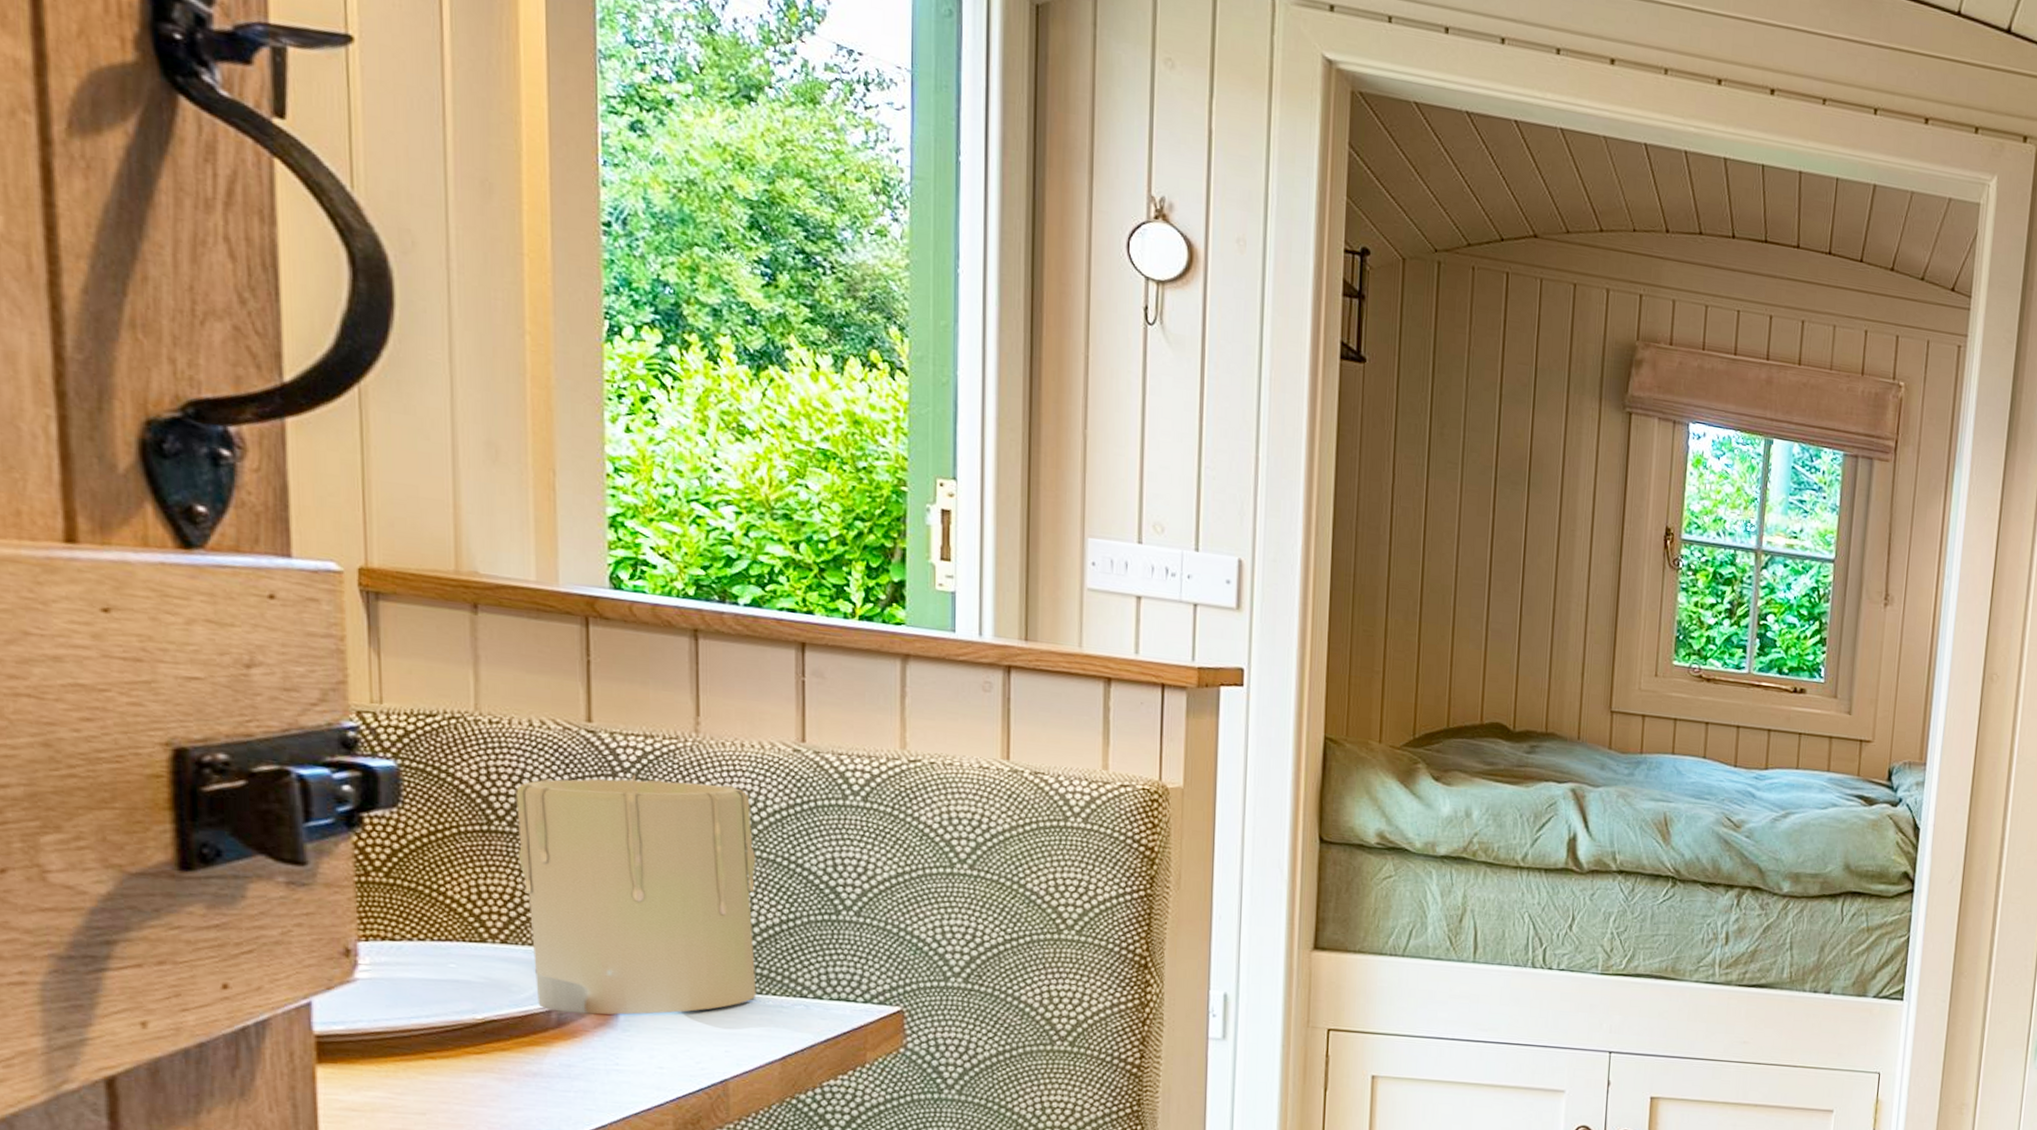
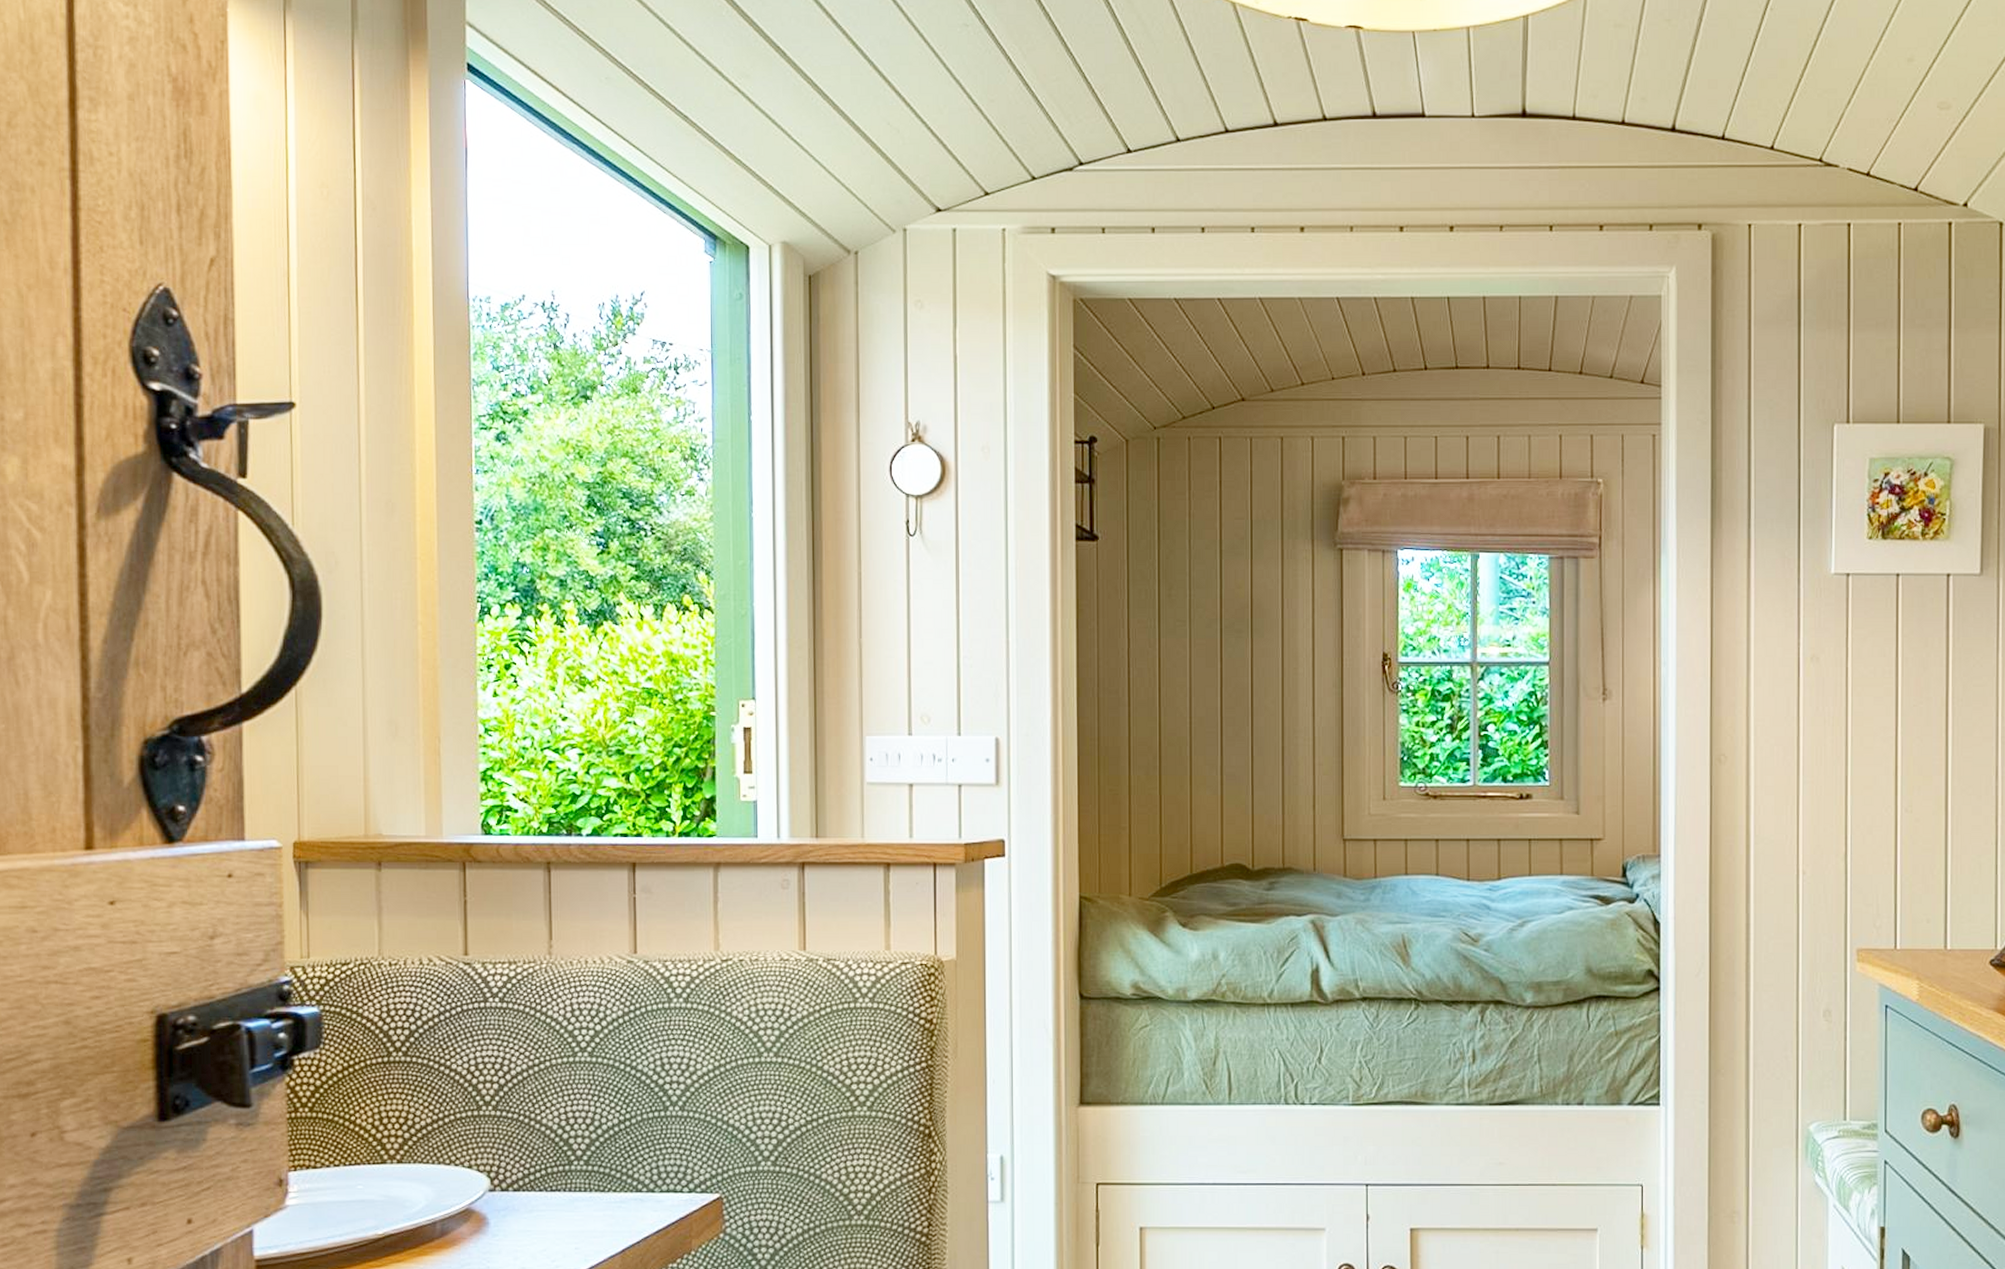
candle: present [516,774,757,1015] -> none [409,998,600,1222]

